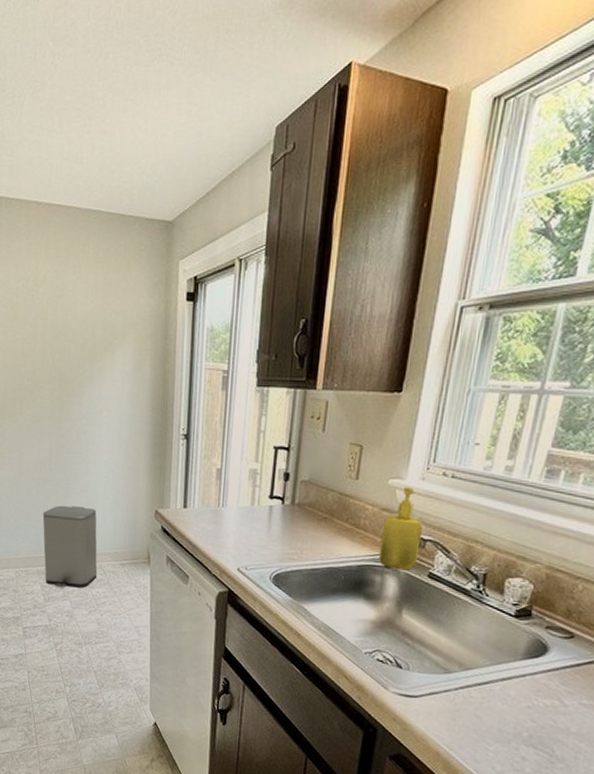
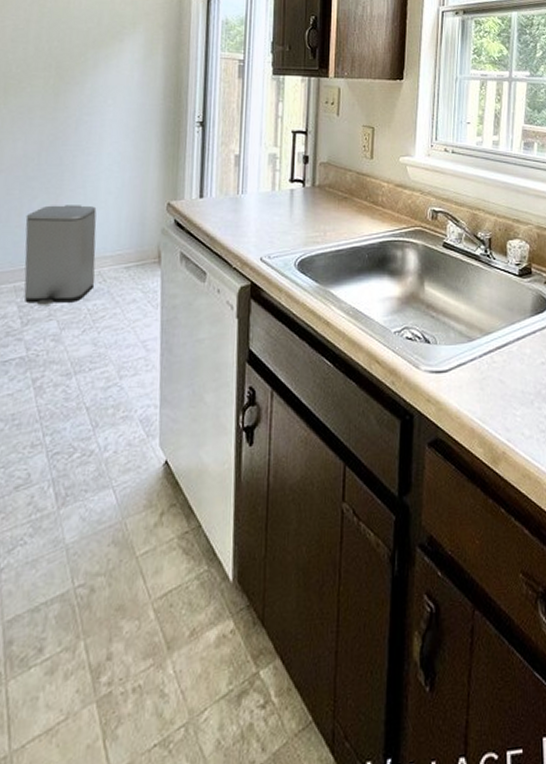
soap dispenser: present [378,487,423,570] -> none [397,163,433,242]

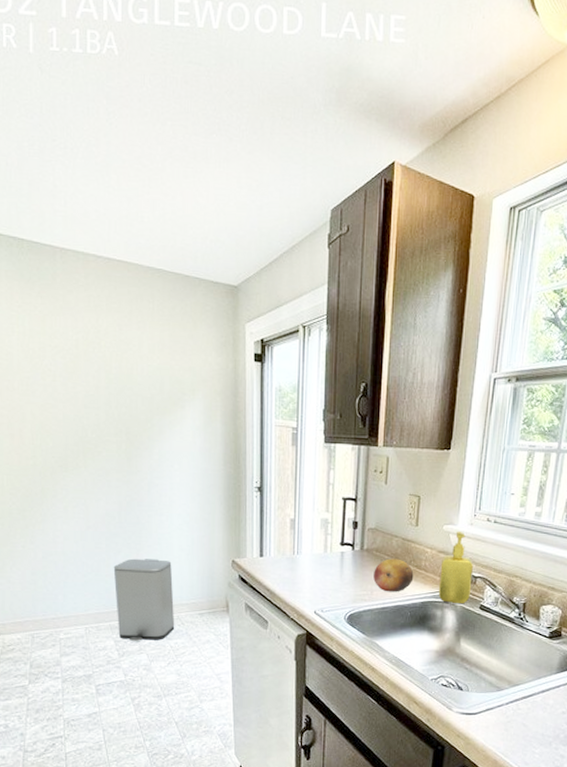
fruit: none [326,195,370,232] -> present [373,558,414,592]
soap dispenser: none [397,163,433,242] -> present [438,532,473,603]

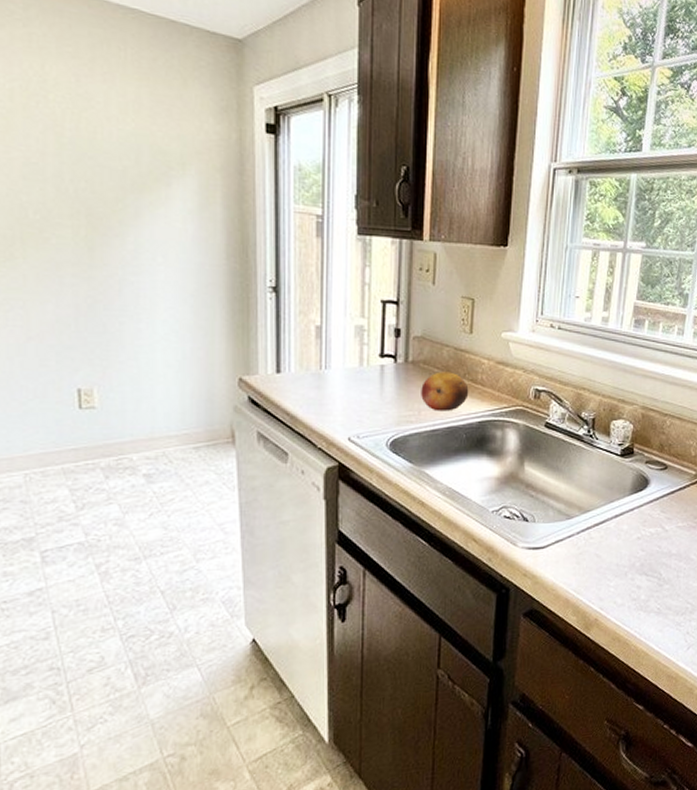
pedal bin: present [113,558,175,641] -> none [67,379,160,488]
soap dispenser: present [438,532,473,603] -> none [497,339,536,421]

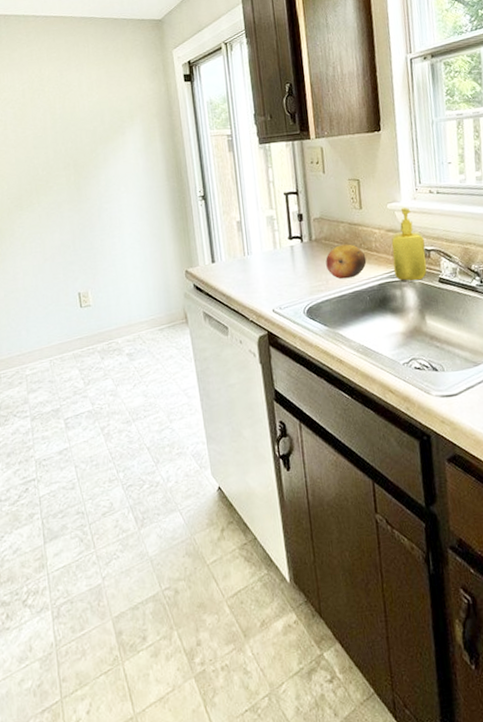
soap dispenser: none [497,339,536,421] -> present [391,207,427,281]

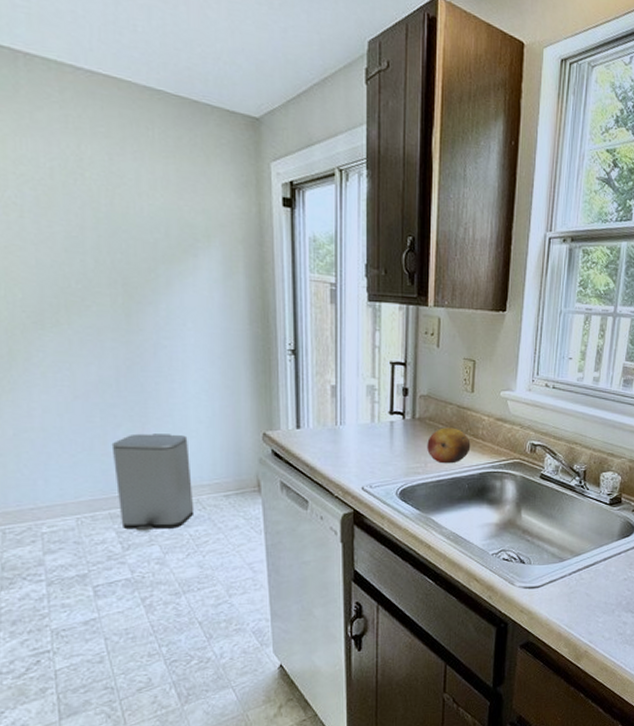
pedal bin: none [72,281,137,367] -> present [111,433,194,531]
soap dispenser: present [391,207,427,281] -> none [497,398,532,473]

